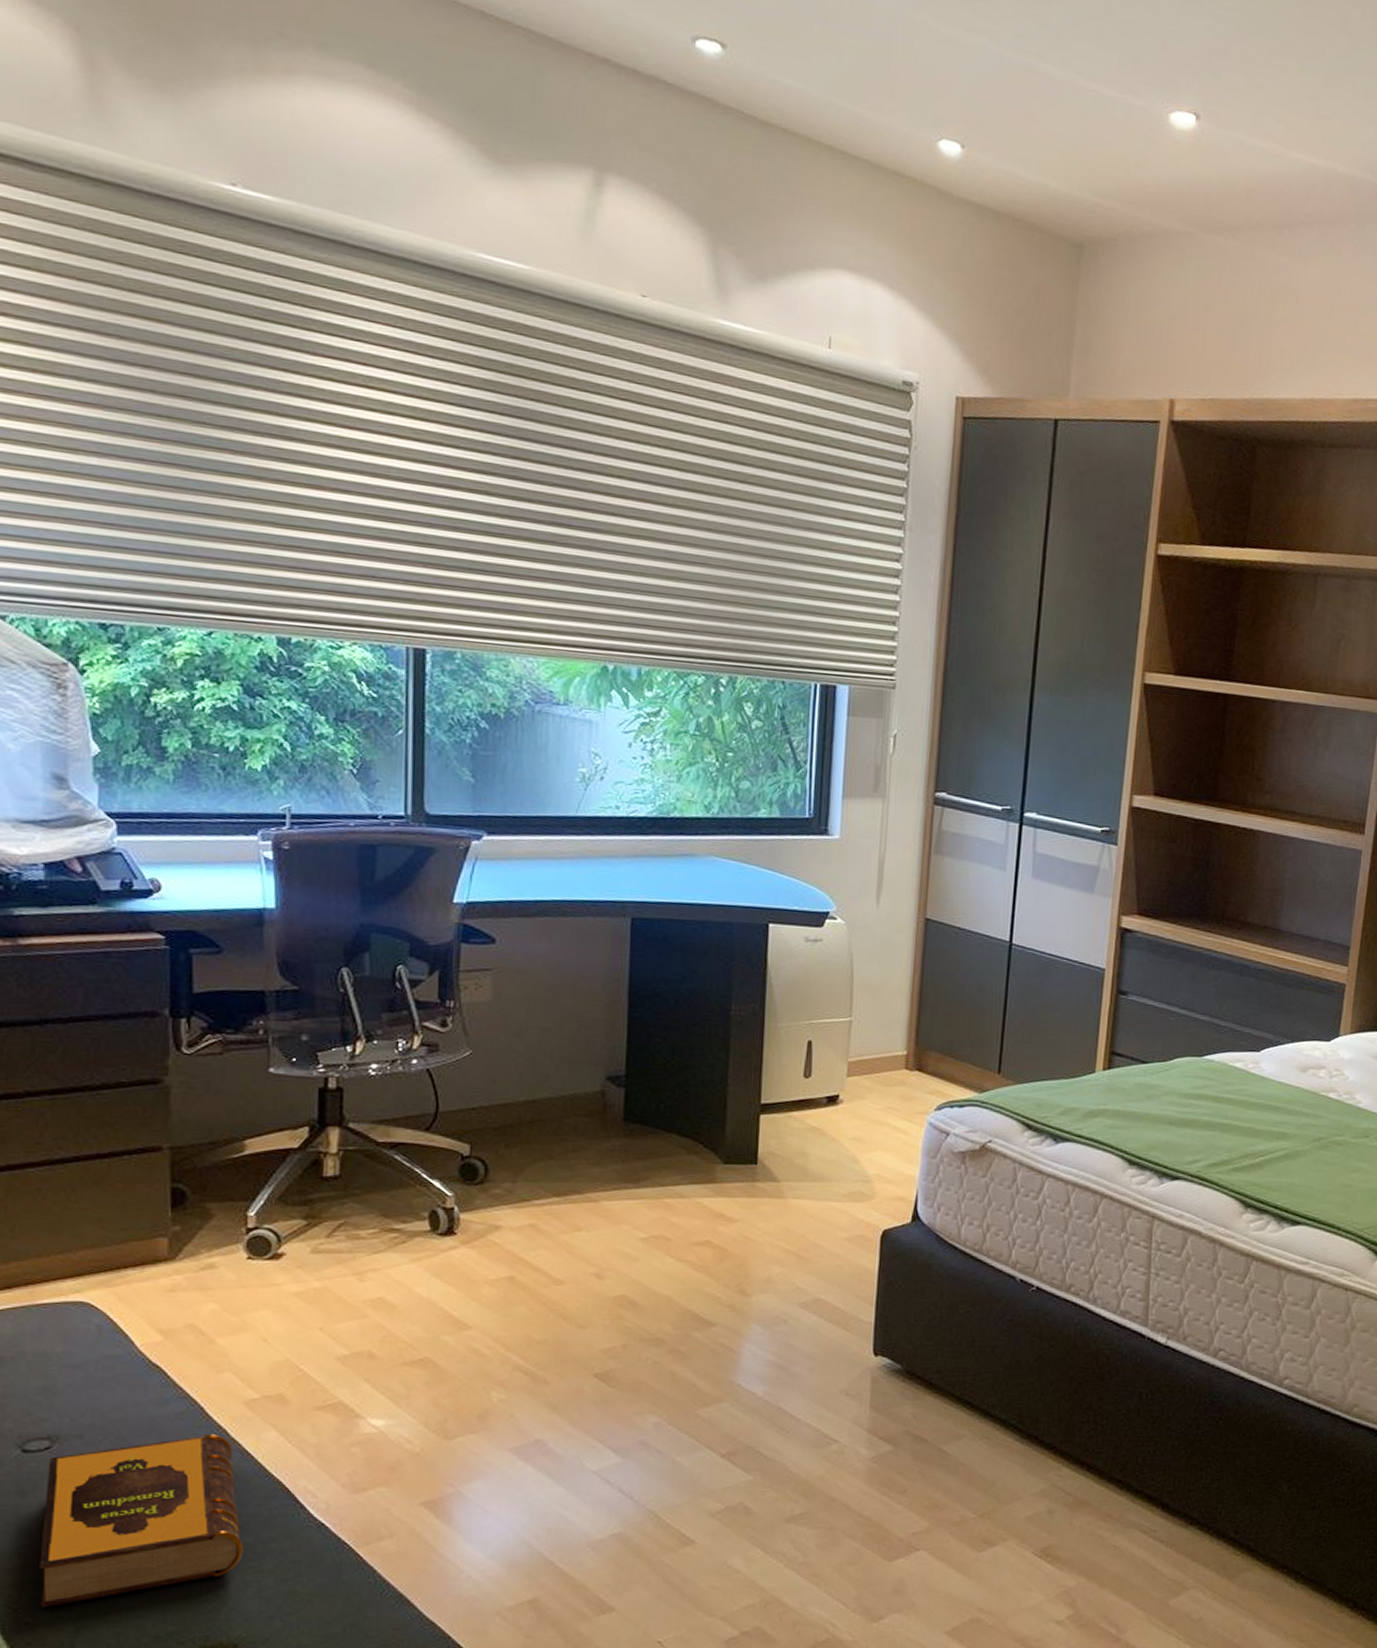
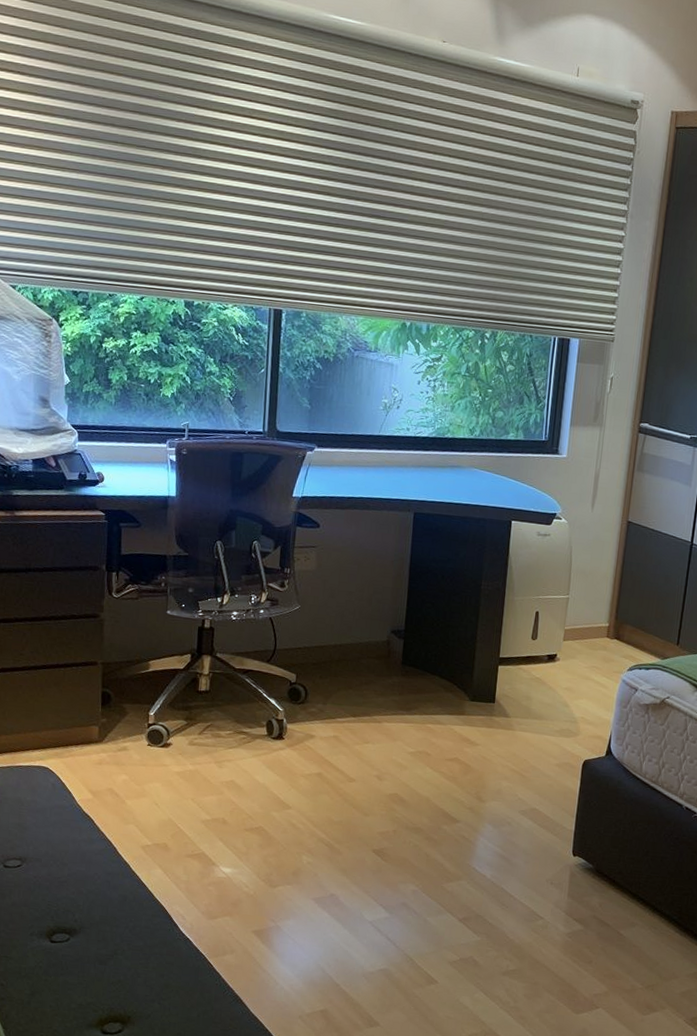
hardback book: present [39,1434,244,1608] -> none [10,867,137,976]

